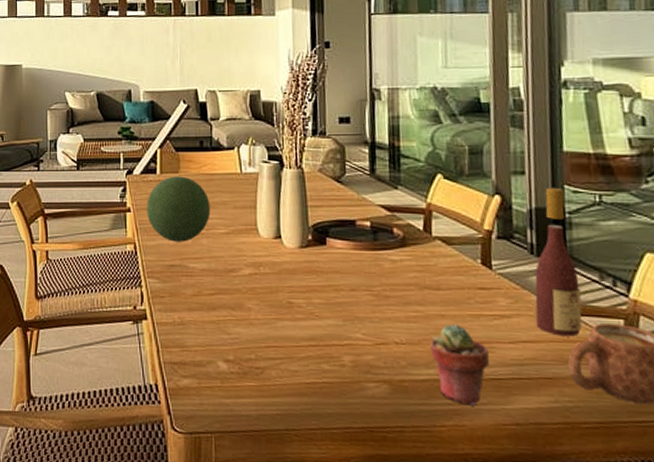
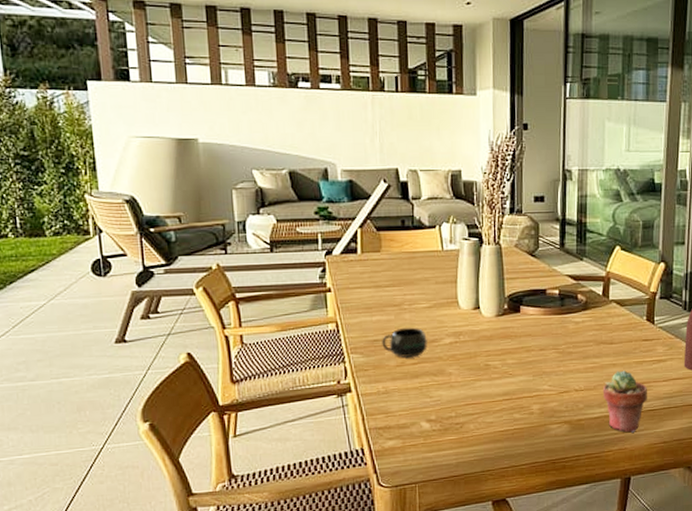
decorative orb: present [147,176,211,242] -> none [348,255,413,318]
mug: none [178,253,225,288] -> present [382,327,427,358]

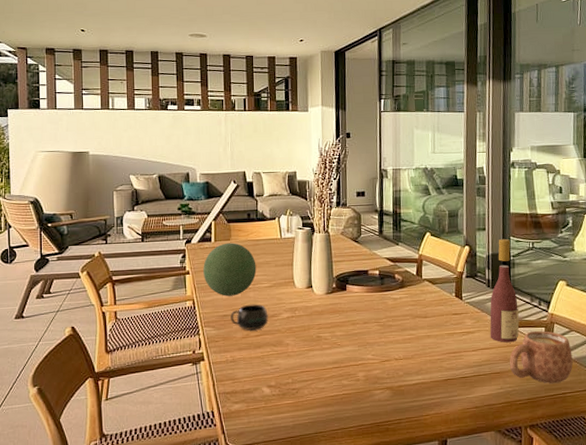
decorative orb: none [348,255,413,318] -> present [203,242,257,296]
potted succulent: present [602,370,648,433] -> none [419,341,460,398]

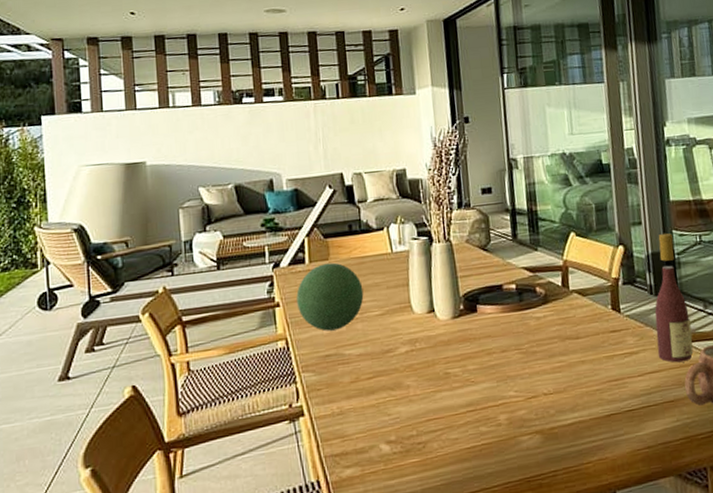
mug: present [230,304,268,331] -> none [334,337,382,373]

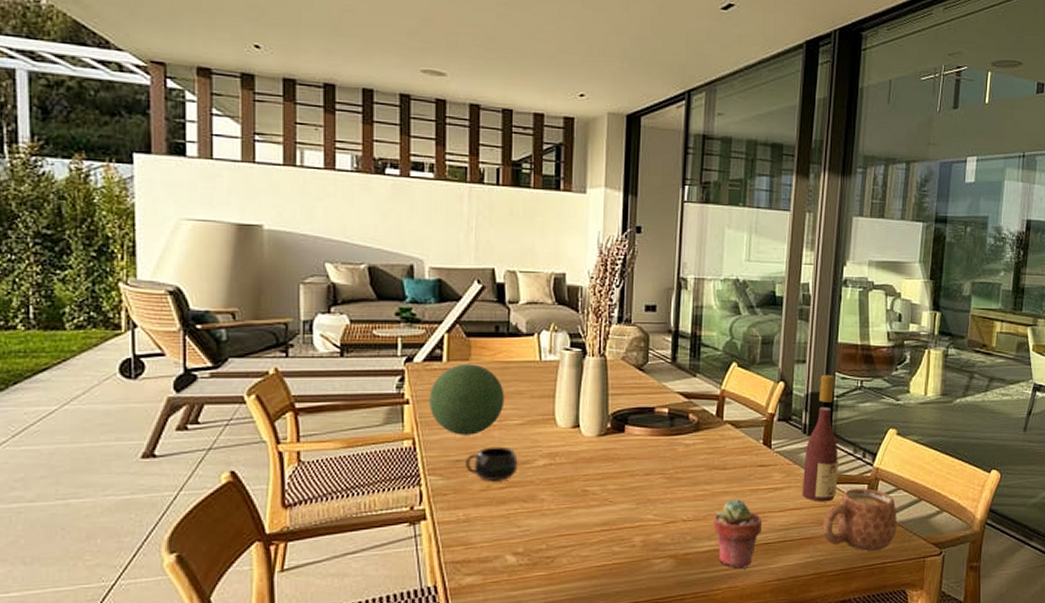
mug: none [334,337,382,373] -> present [465,446,518,482]
potted succulent: none [573,367,624,439] -> present [713,499,763,569]

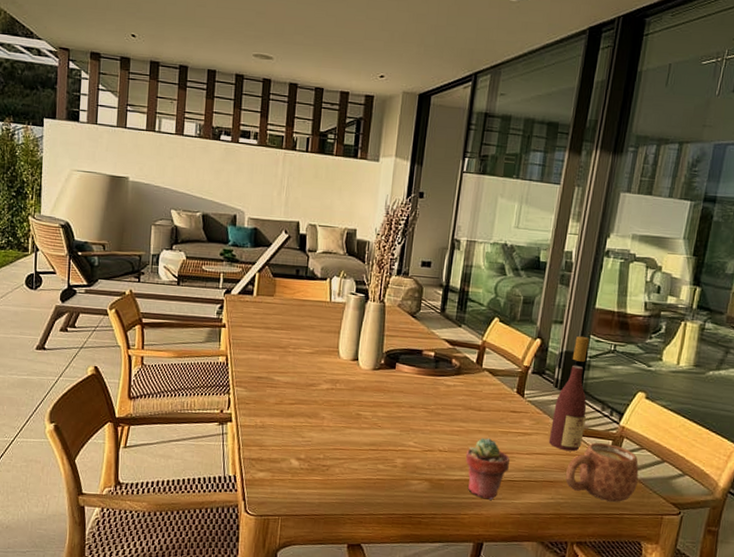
decorative orb: present [429,364,505,435] -> none [240,299,300,358]
mug: present [465,446,518,482] -> none [265,369,306,398]

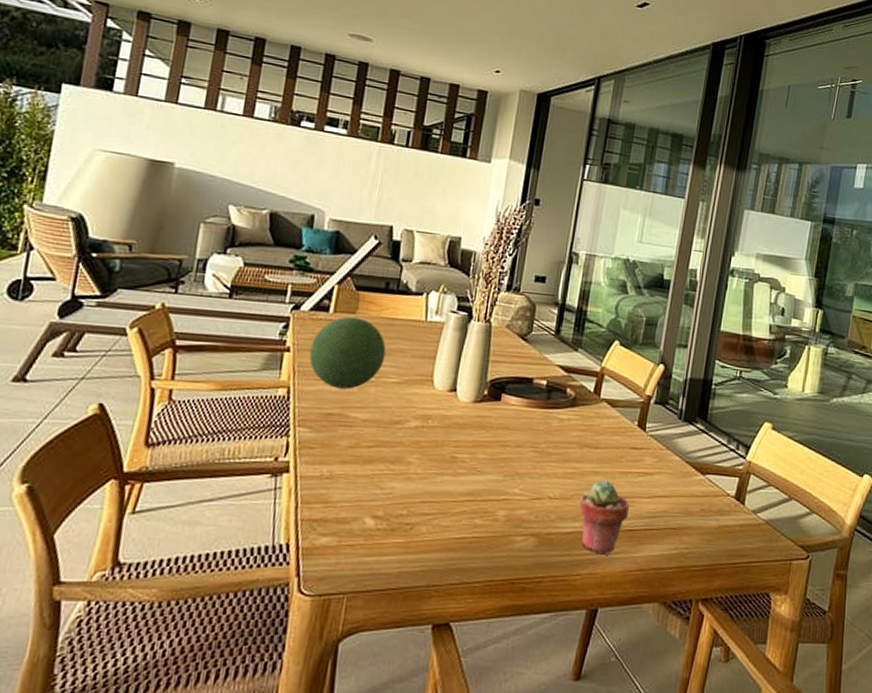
decorative orb: none [240,299,300,358] -> present [309,316,386,389]
wine bottle: present [548,335,590,452] -> none [671,360,715,492]
mug: present [565,442,639,502] -> none [690,481,767,548]

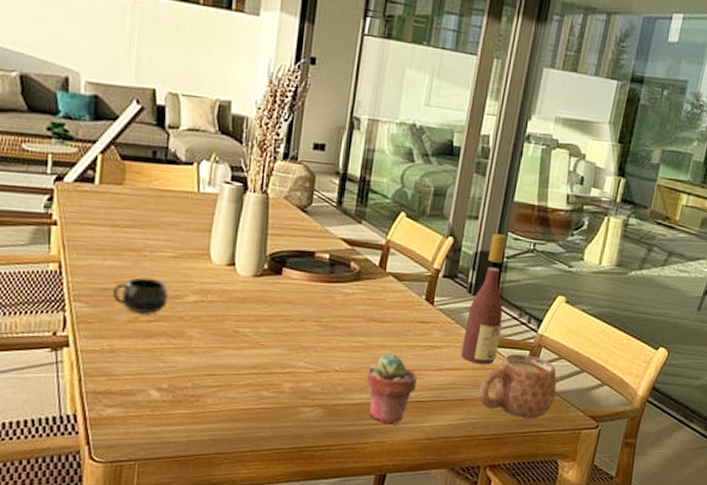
decorative orb: present [309,316,386,389] -> none [78,188,158,264]
mug: none [336,402,391,439] -> present [113,277,168,314]
wine bottle: none [671,360,715,492] -> present [460,233,507,365]
mug: none [690,481,767,548] -> present [479,354,557,418]

